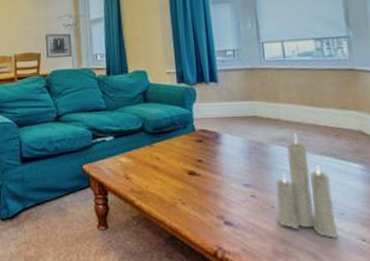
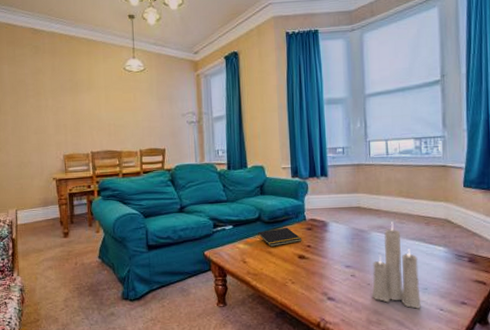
wall art: present [45,33,72,58] -> none [169,129,195,154]
notepad: none [141,139,192,161] -> present [257,228,302,247]

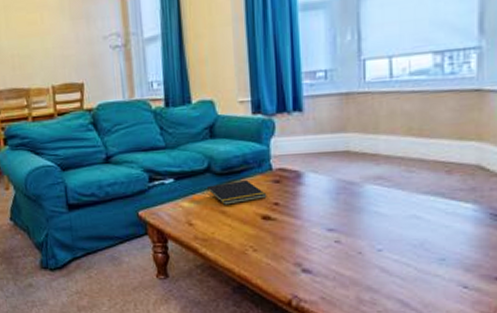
candle: present [371,221,421,309] -> none [364,170,435,286]

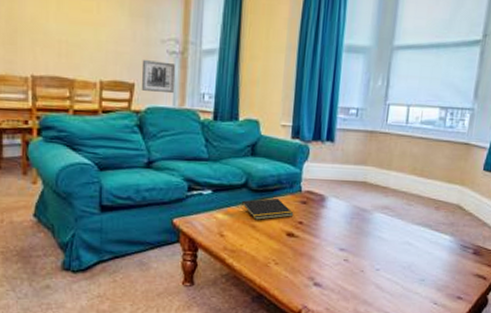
wall art: none [87,57,122,89] -> present [141,59,175,94]

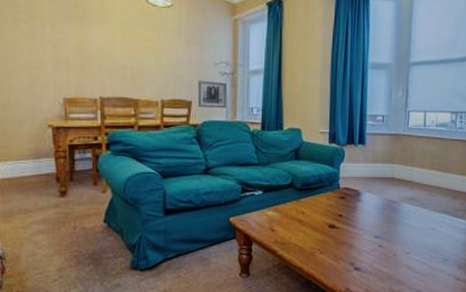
notepad: present [240,198,294,220] -> none [288,196,334,215]

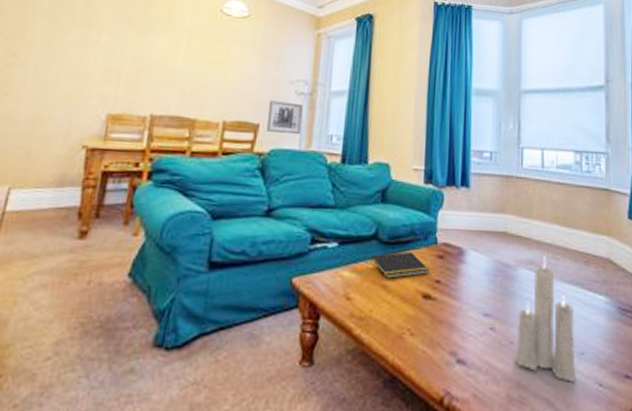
notepad: none [288,196,334,215] -> present [370,252,430,279]
candle: none [396,194,442,279] -> present [514,256,576,382]

